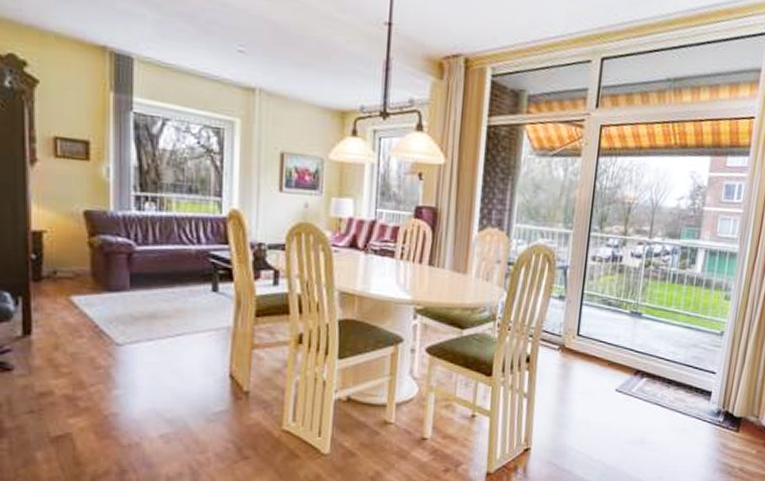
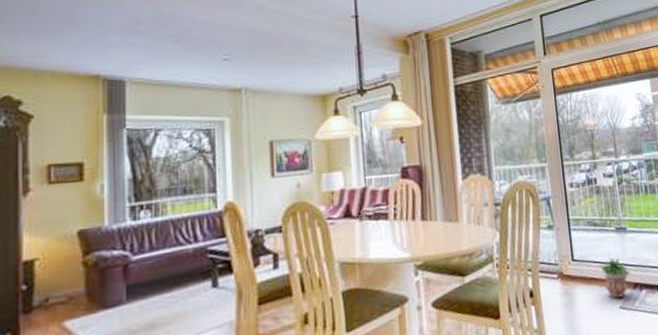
potted plant: none [603,341,635,380] -> present [598,258,631,298]

